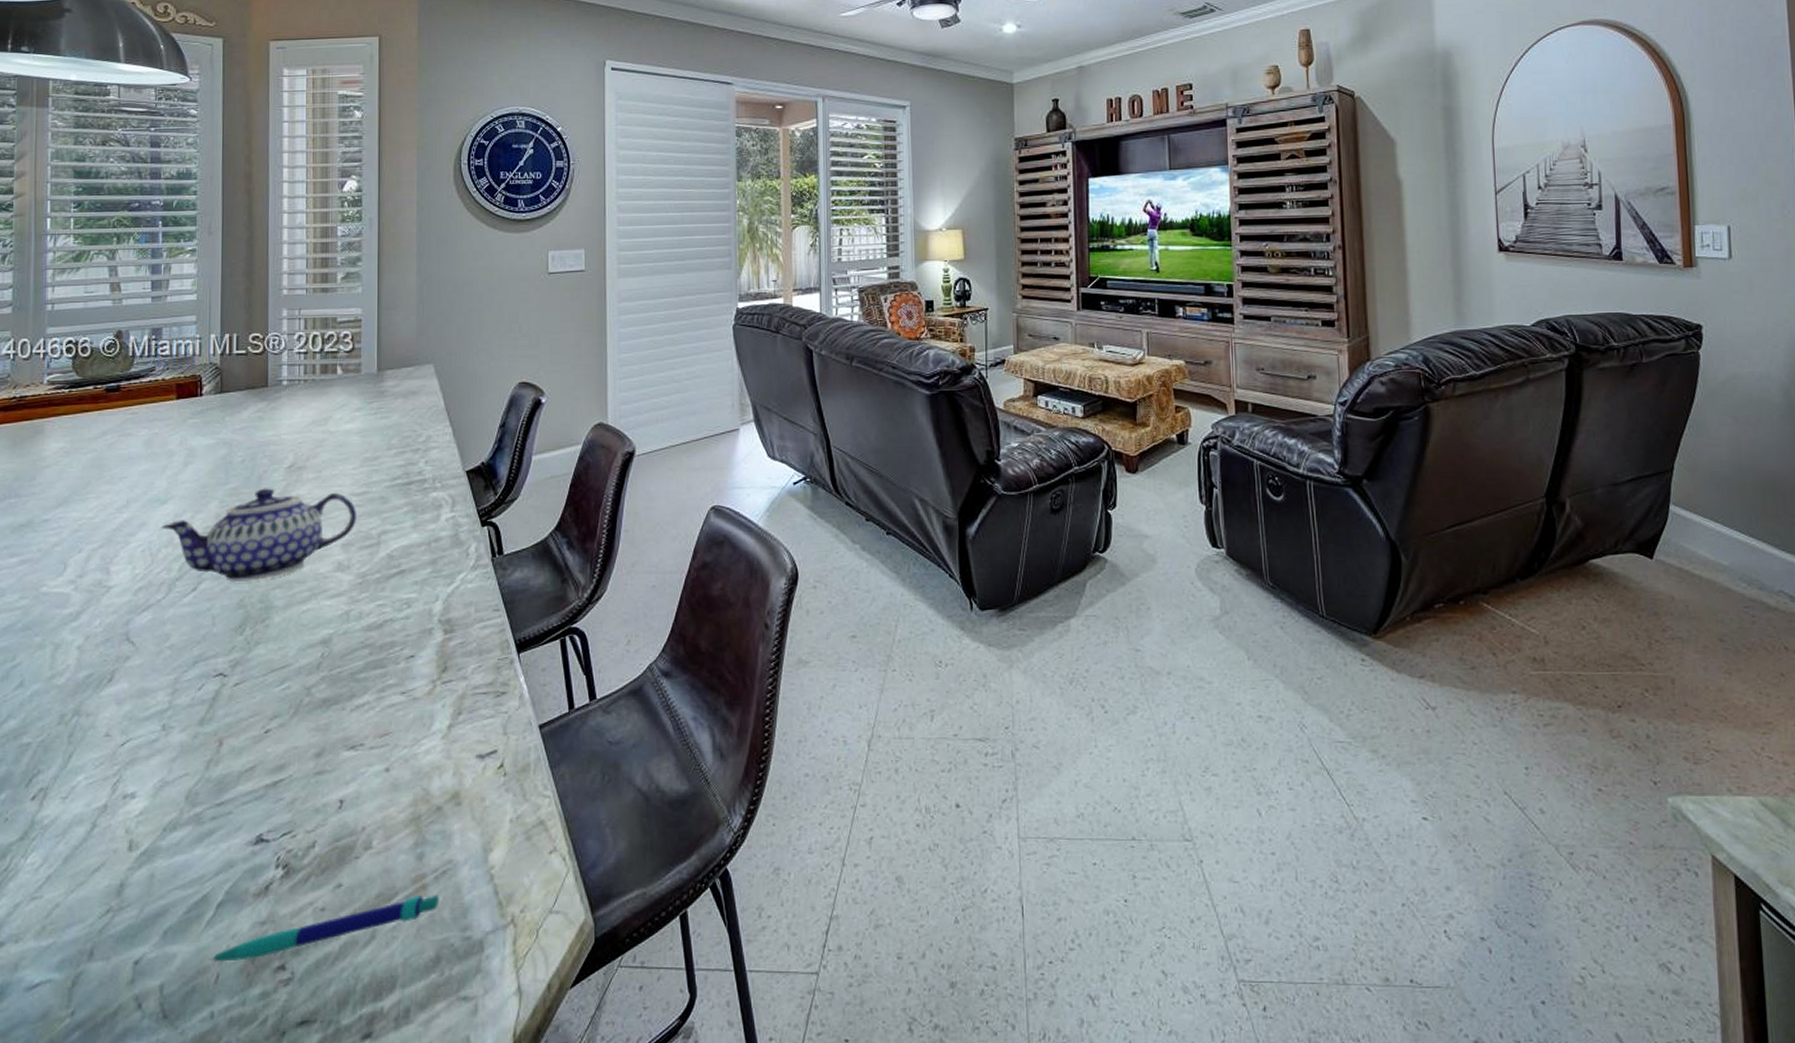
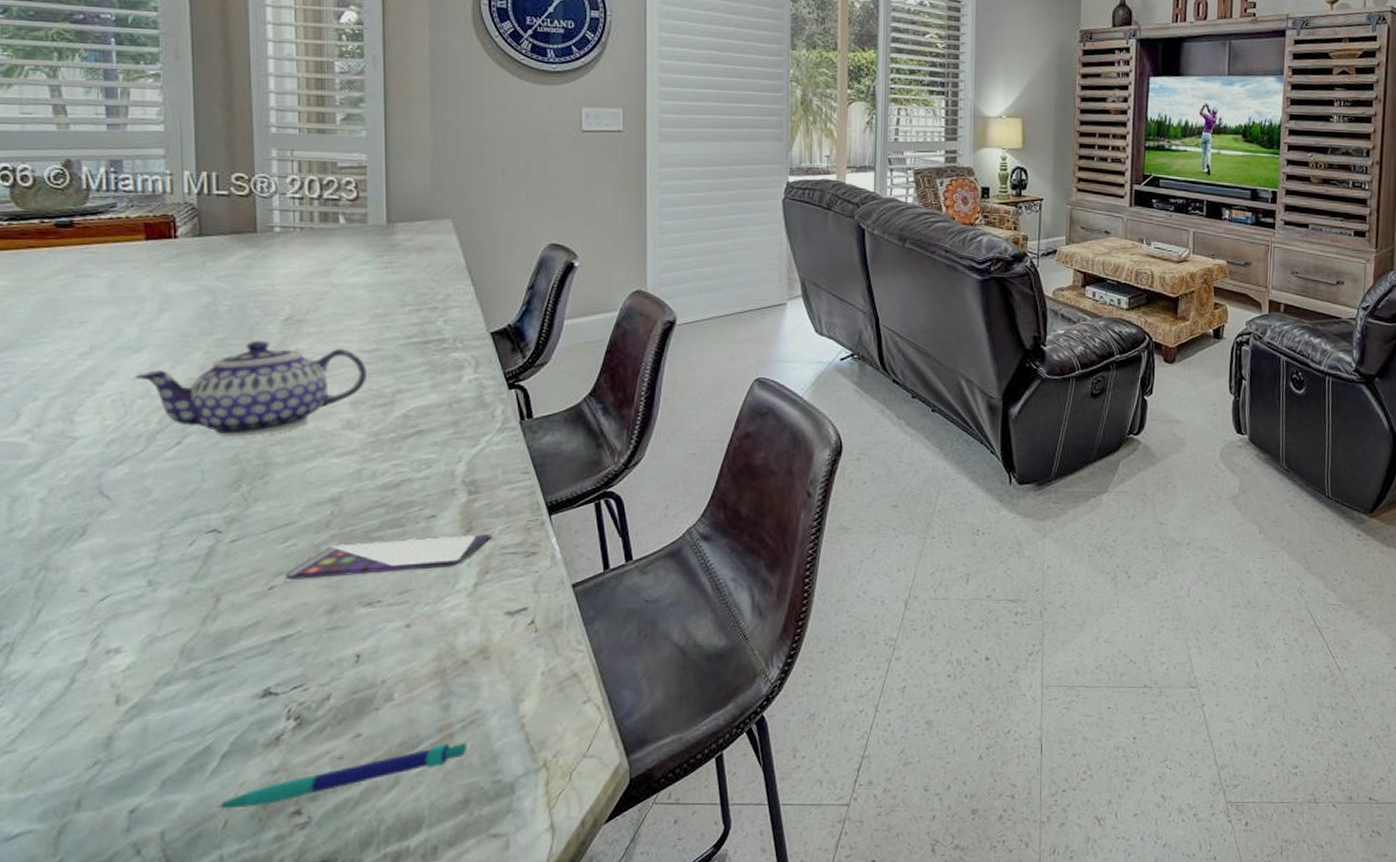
smartphone: none [280,674,464,724] -> present [285,534,491,581]

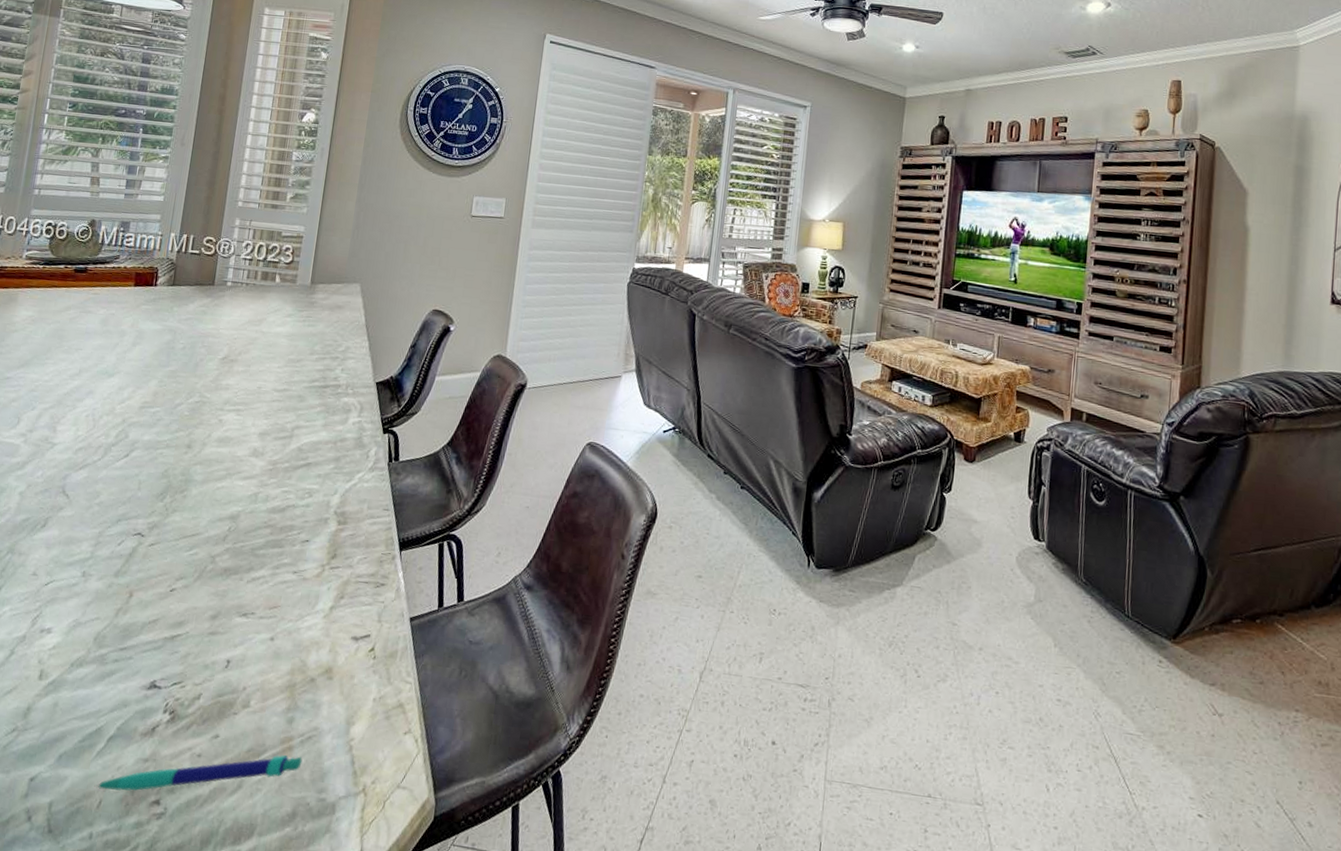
teapot: present [134,340,368,438] -> none [105,374,277,456]
smartphone: present [285,534,491,581] -> none [184,557,351,589]

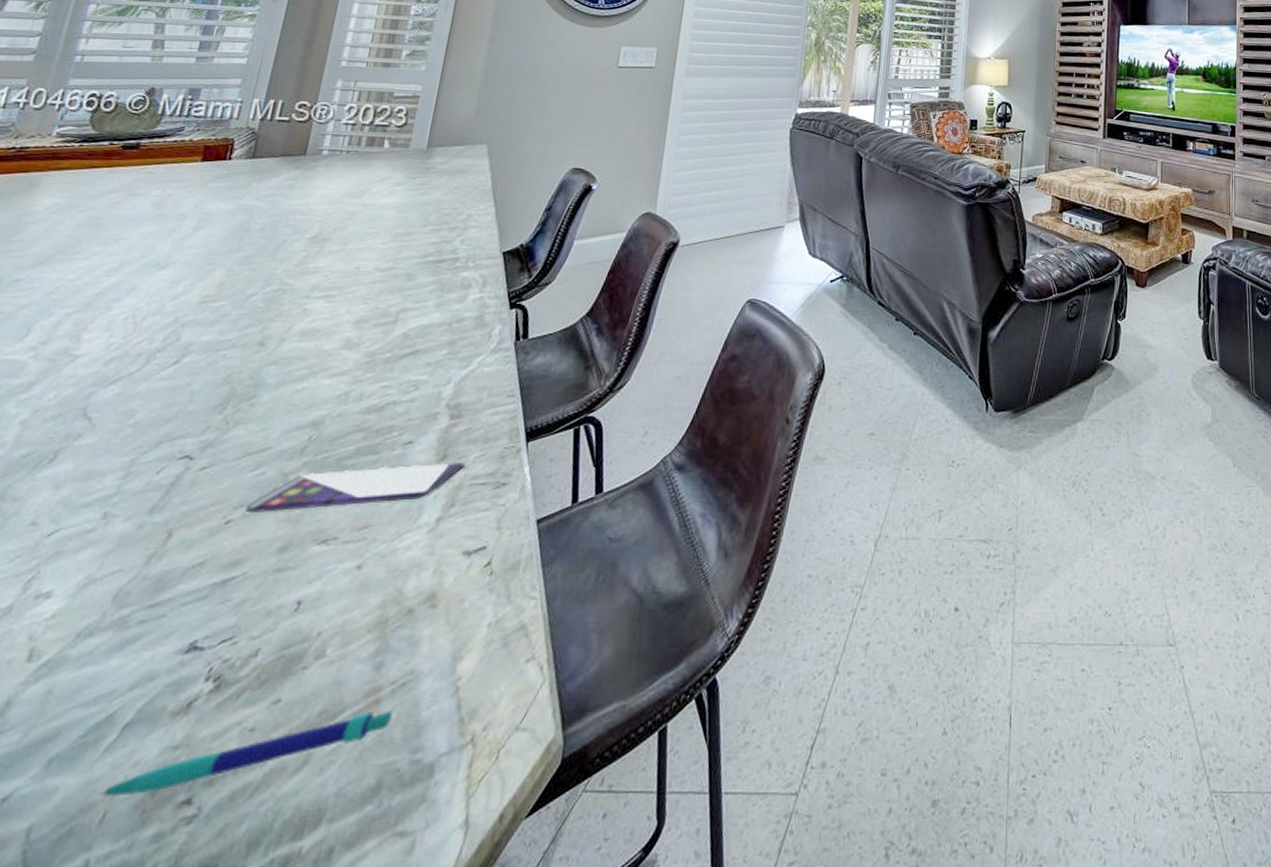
smartphone: none [184,557,351,589] -> present [245,463,465,514]

